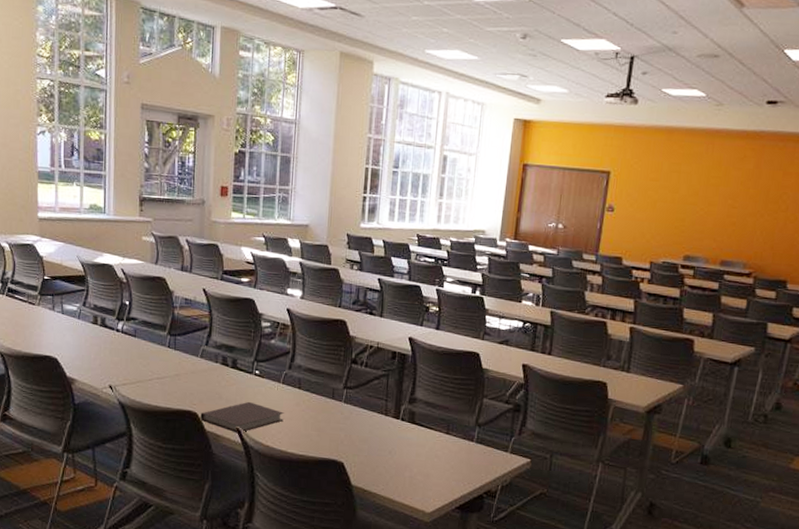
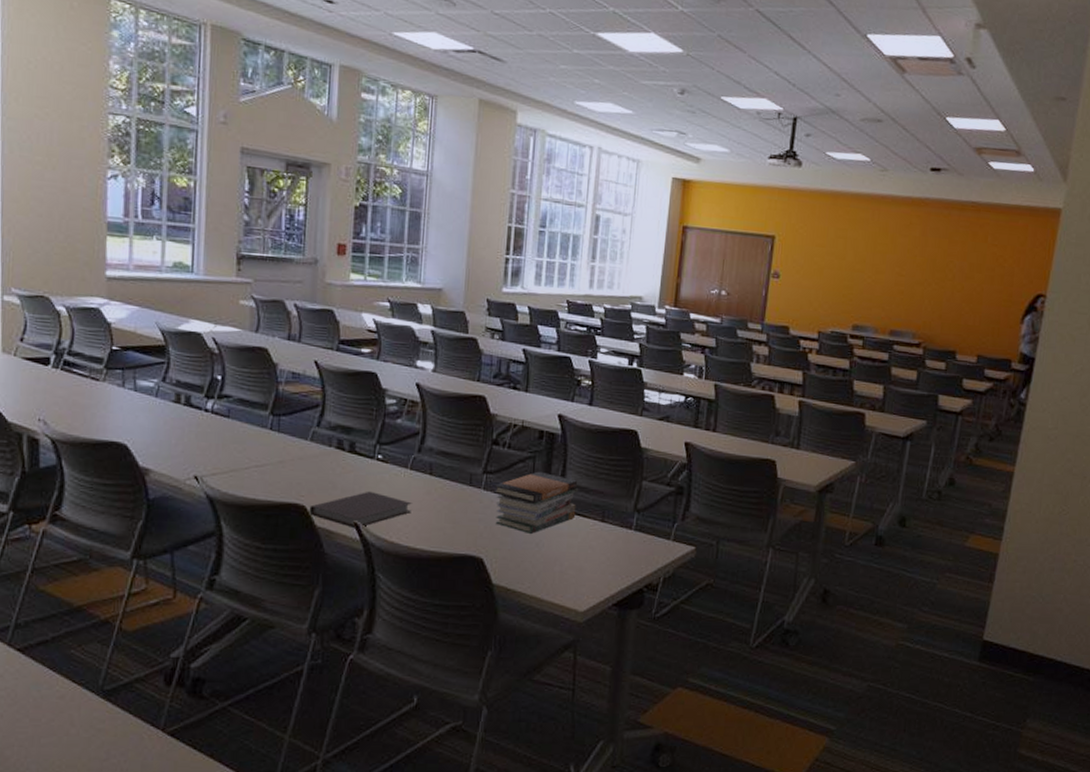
book stack: none [352,388,427,443] -> present [493,471,579,534]

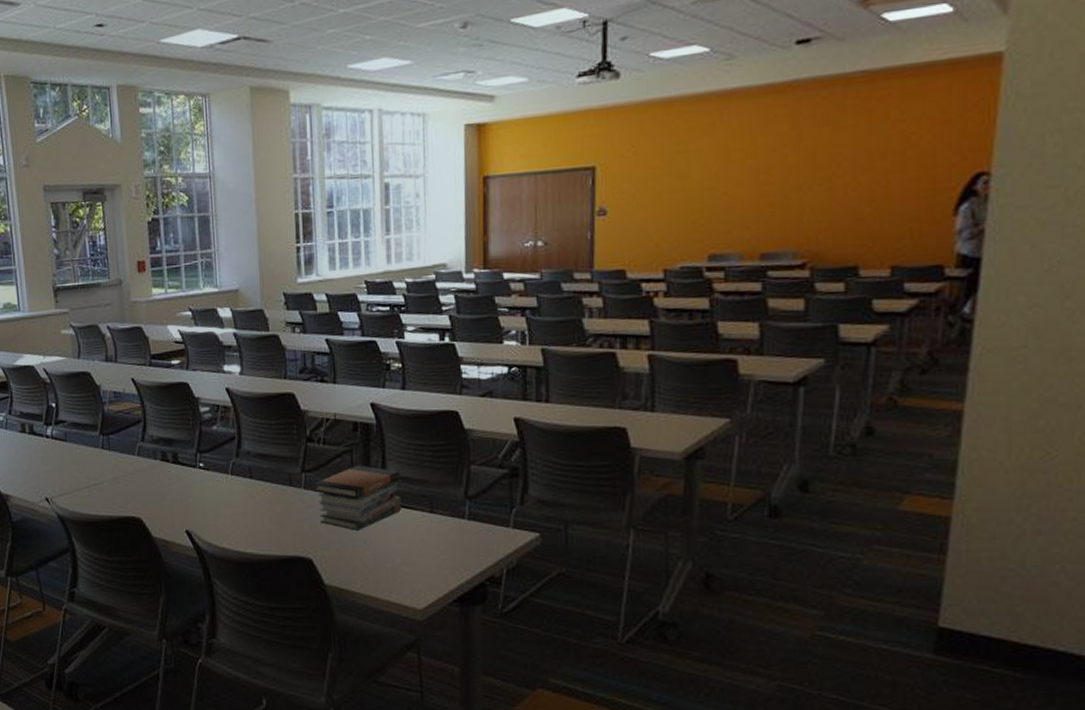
notebook: present [309,491,412,529] -> none [145,499,237,537]

